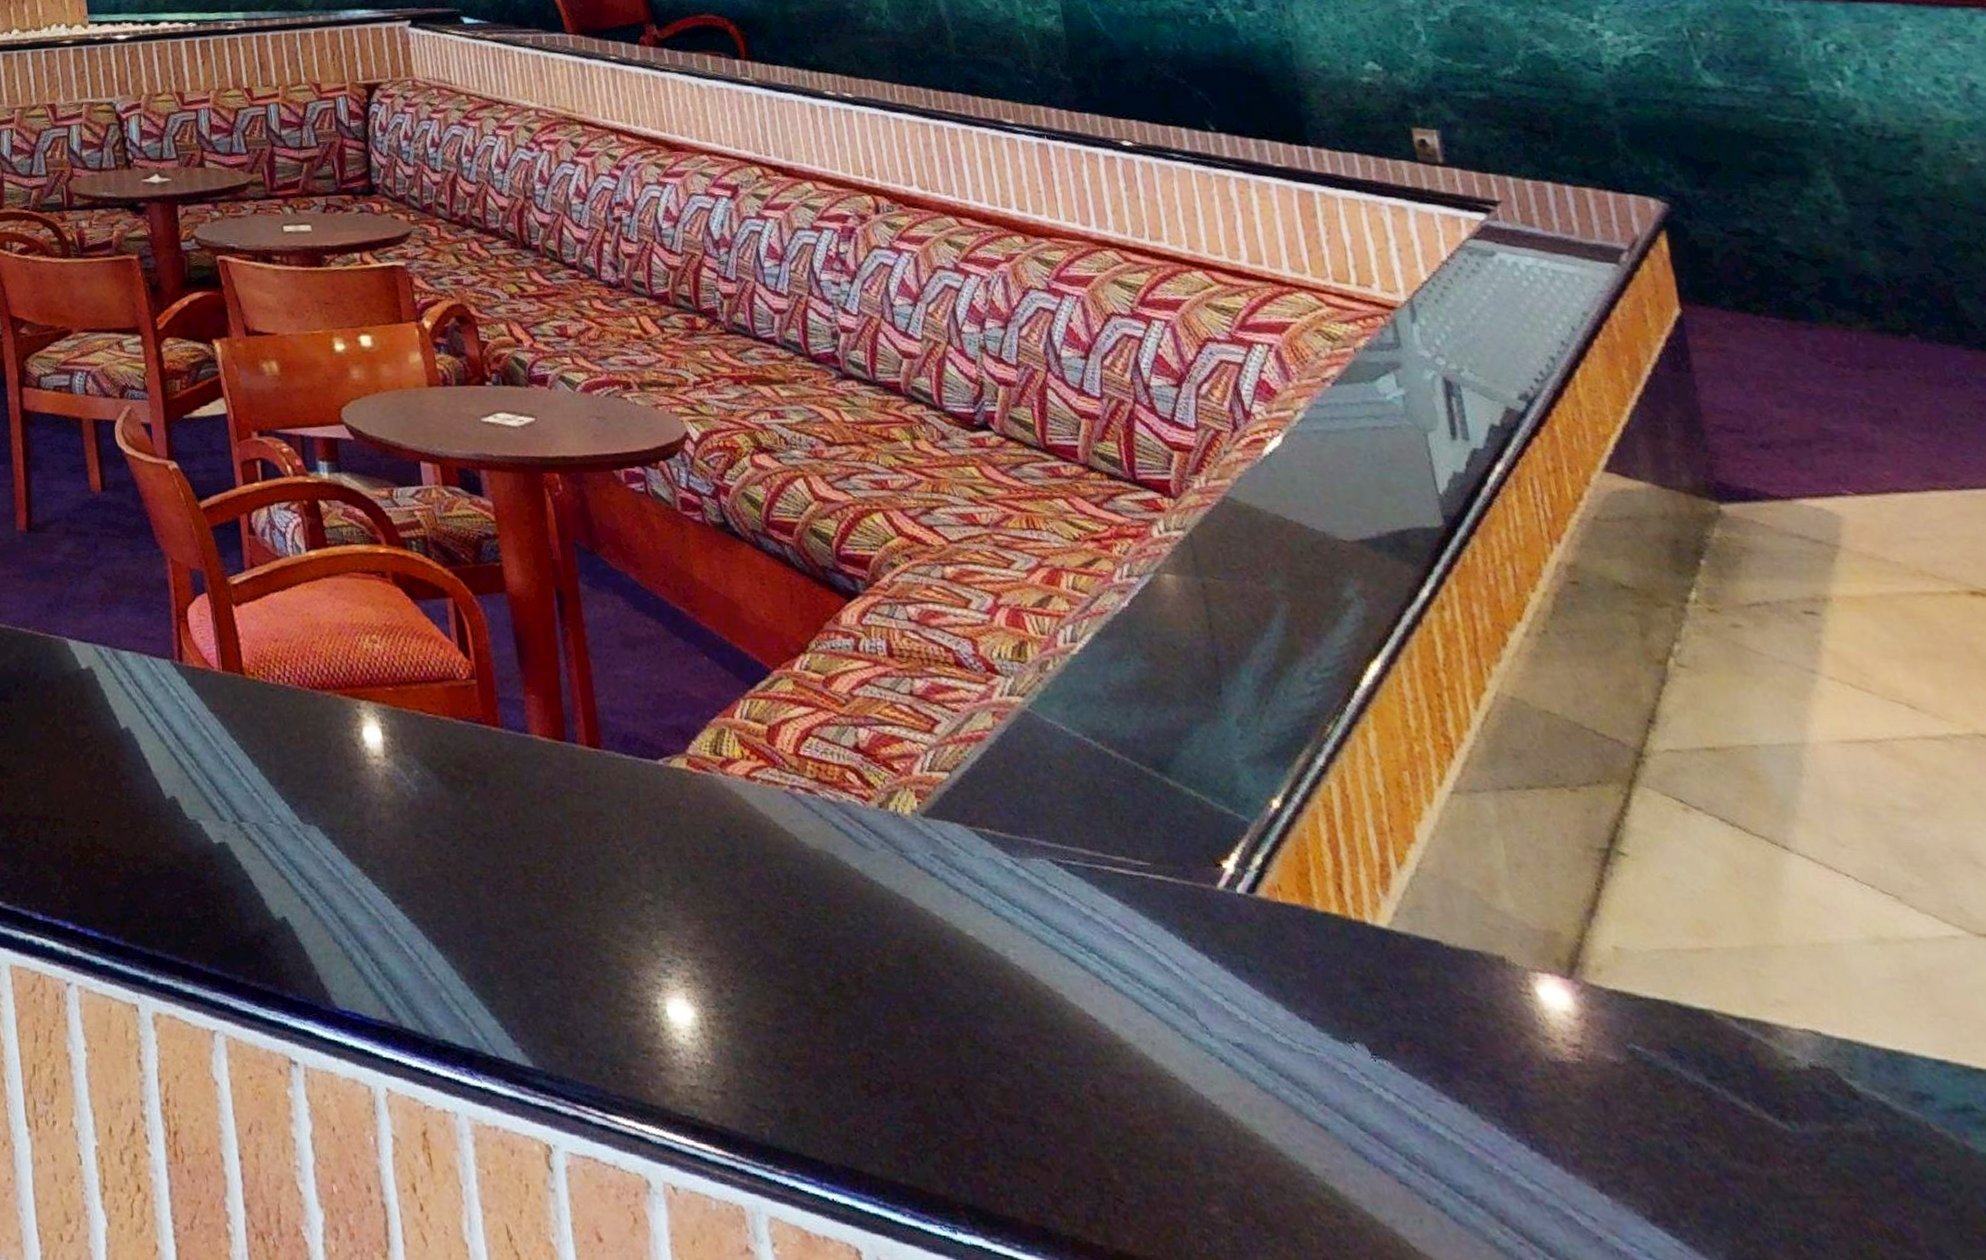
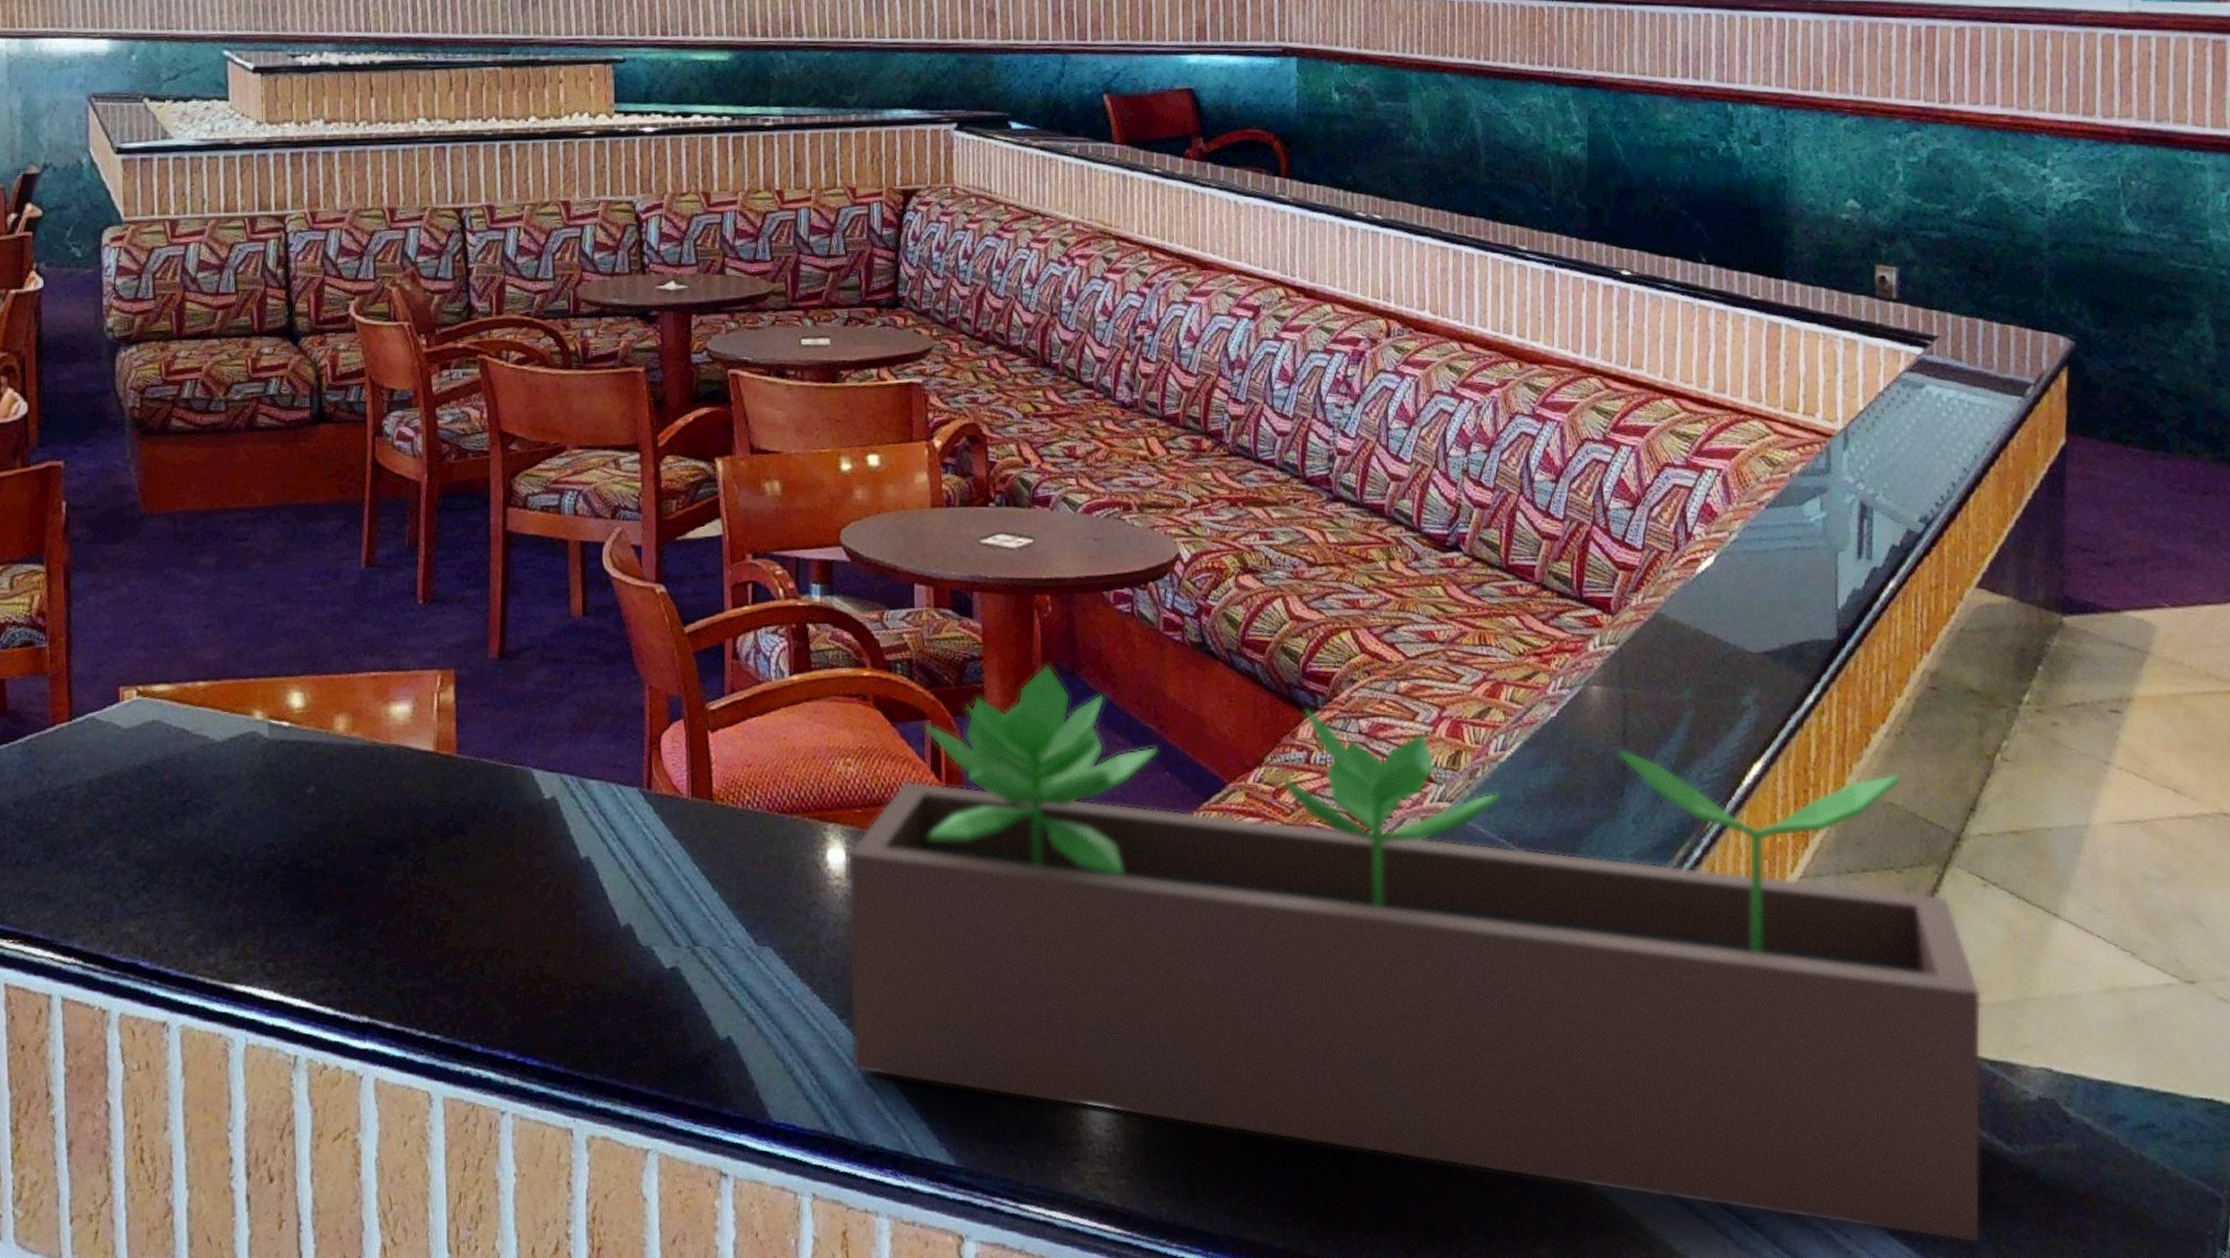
succulent planter: none [383,542,1770,1240] -> present [847,663,1982,1244]

